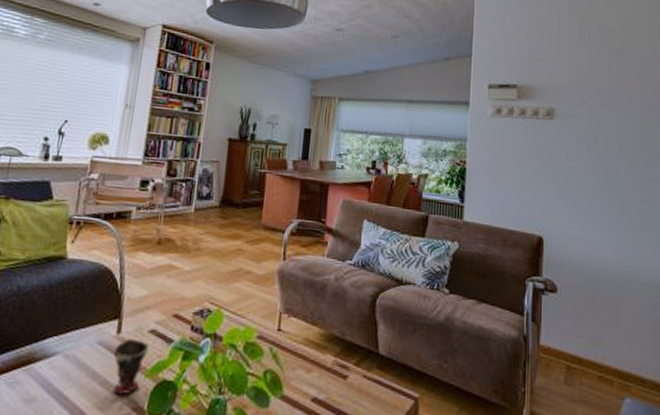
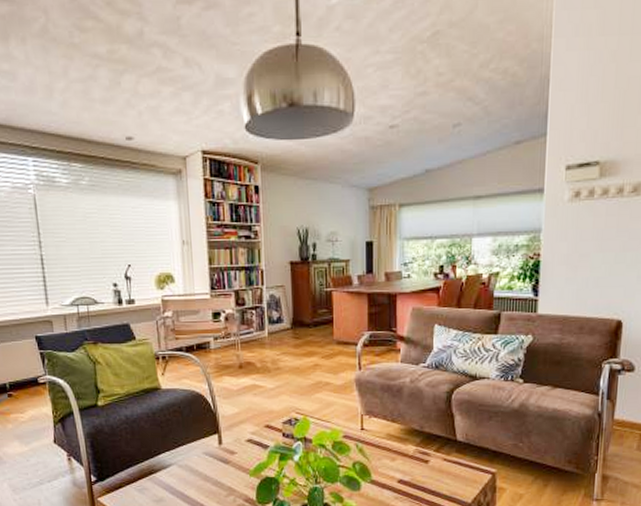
cup: present [113,338,149,395] -> none [219,447,249,491]

